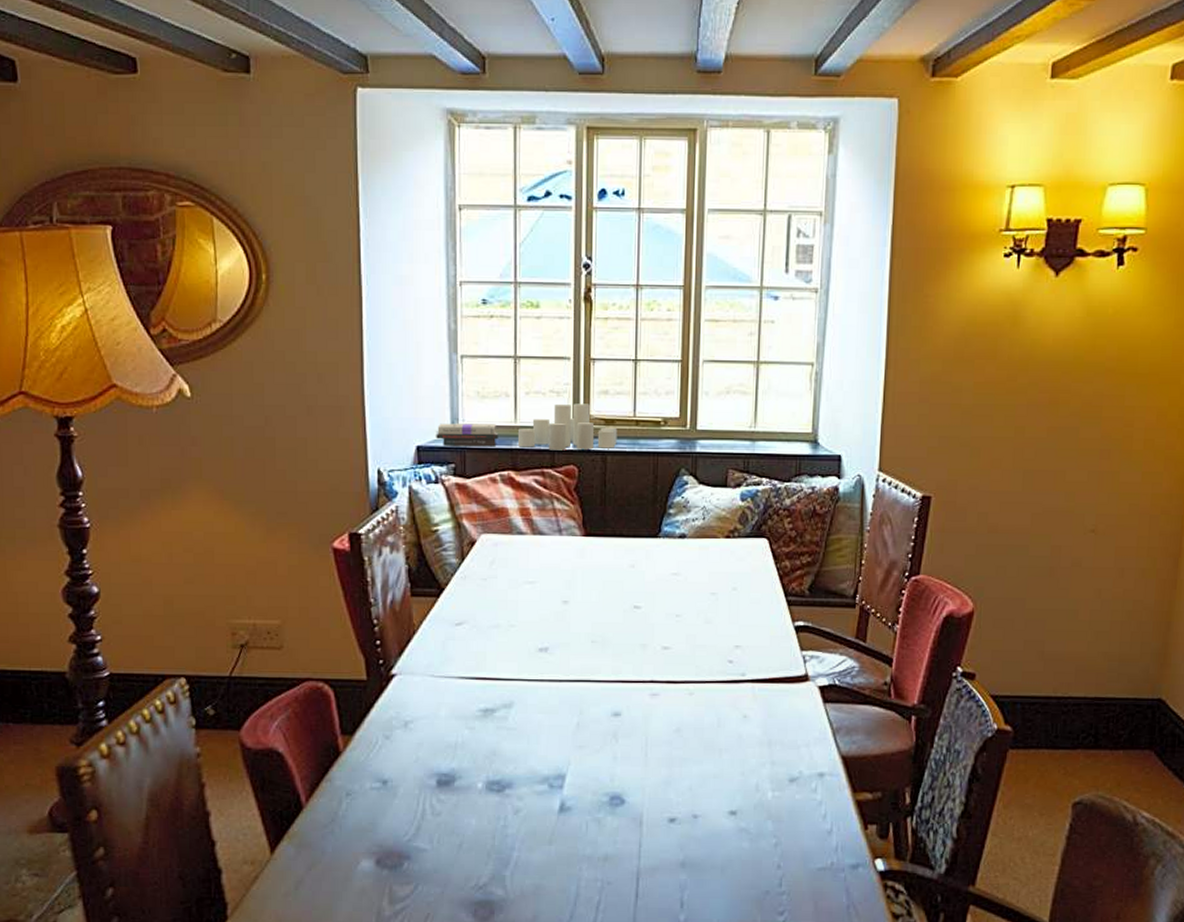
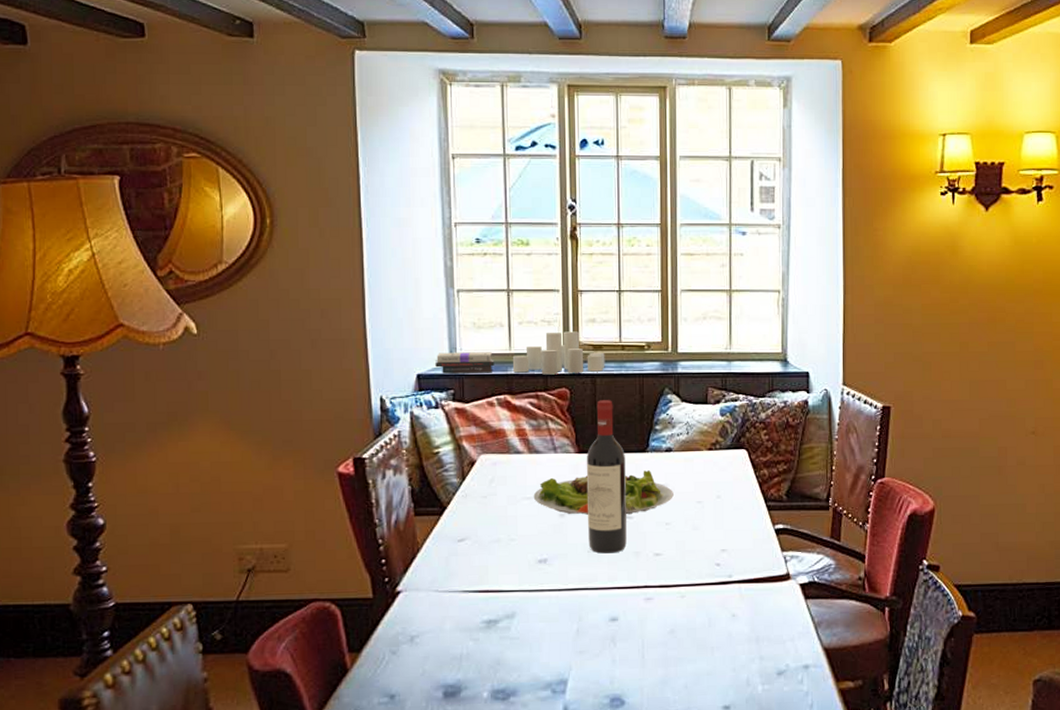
salad plate: none [535,557,686,605] -> present [533,470,674,515]
wine bottle: none [592,479,635,645] -> present [586,400,627,554]

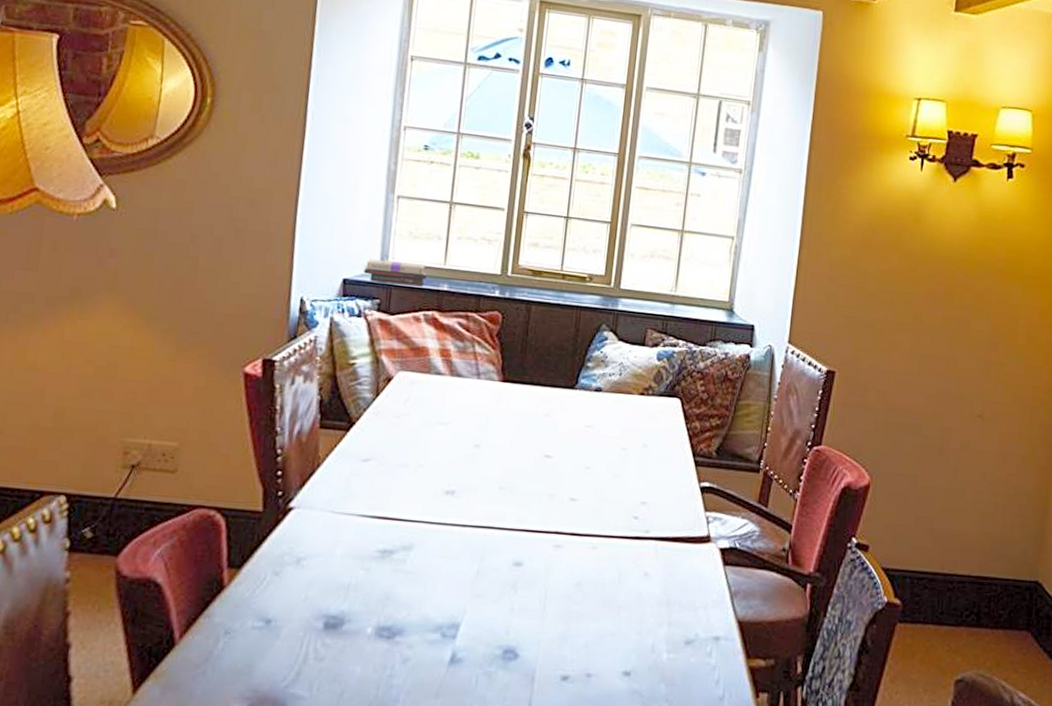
candle: present [512,331,605,375] -> none [445,251,544,299]
salad plate: present [533,470,674,515] -> none [449,404,598,454]
wine bottle: present [586,400,627,554] -> none [501,328,552,493]

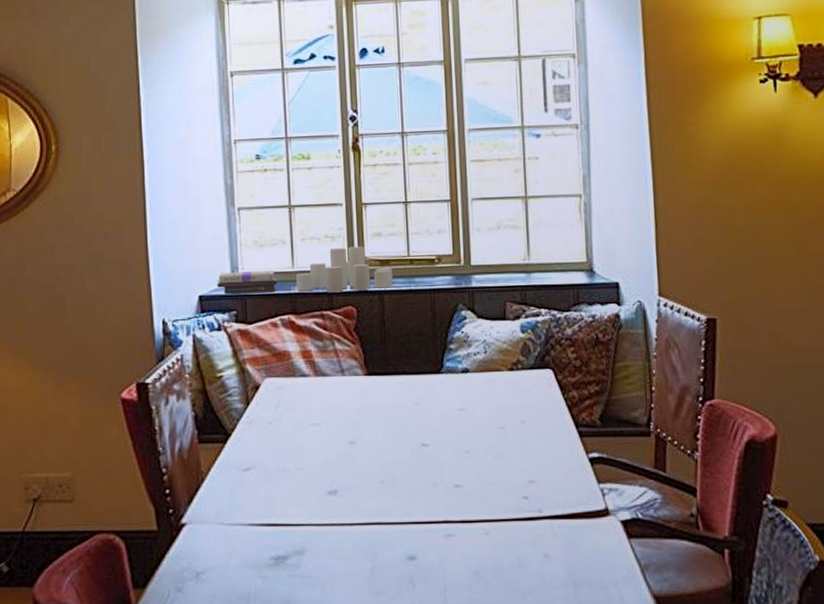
candle: none [445,251,544,299] -> present [295,246,393,293]

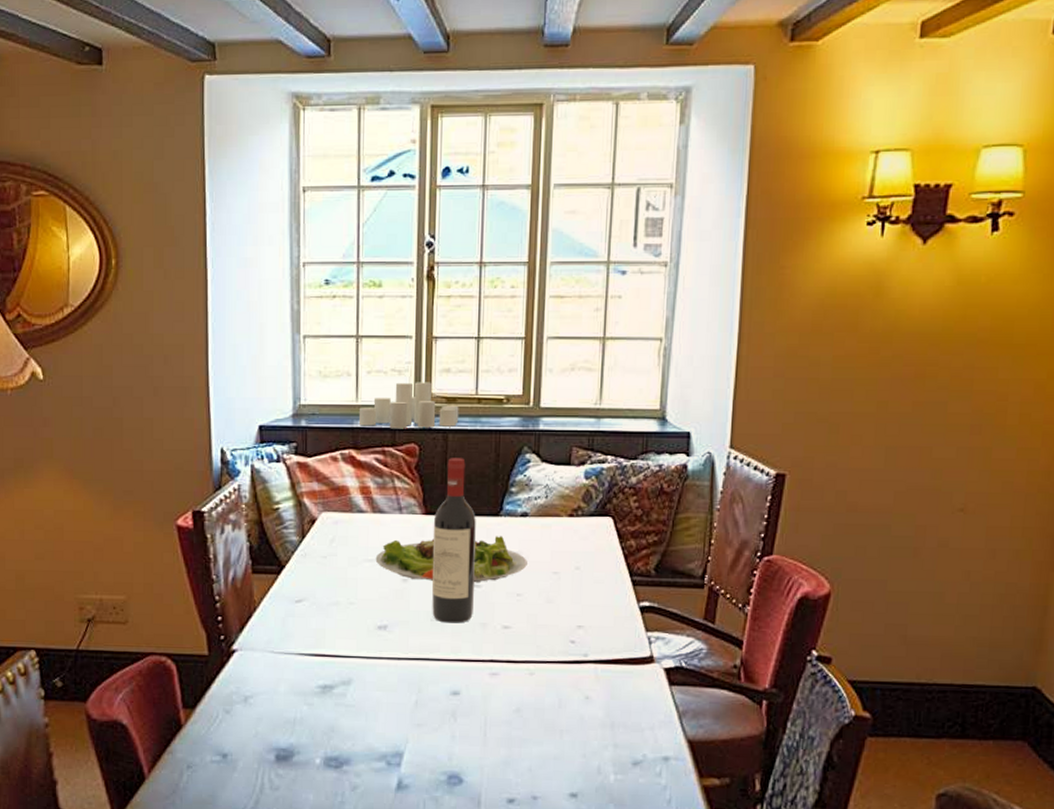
books: present [217,271,277,294] -> none [278,403,340,426]
salad plate: none [321,393,473,442] -> present [375,536,527,583]
wine bottle: none [376,318,423,485] -> present [432,458,476,623]

